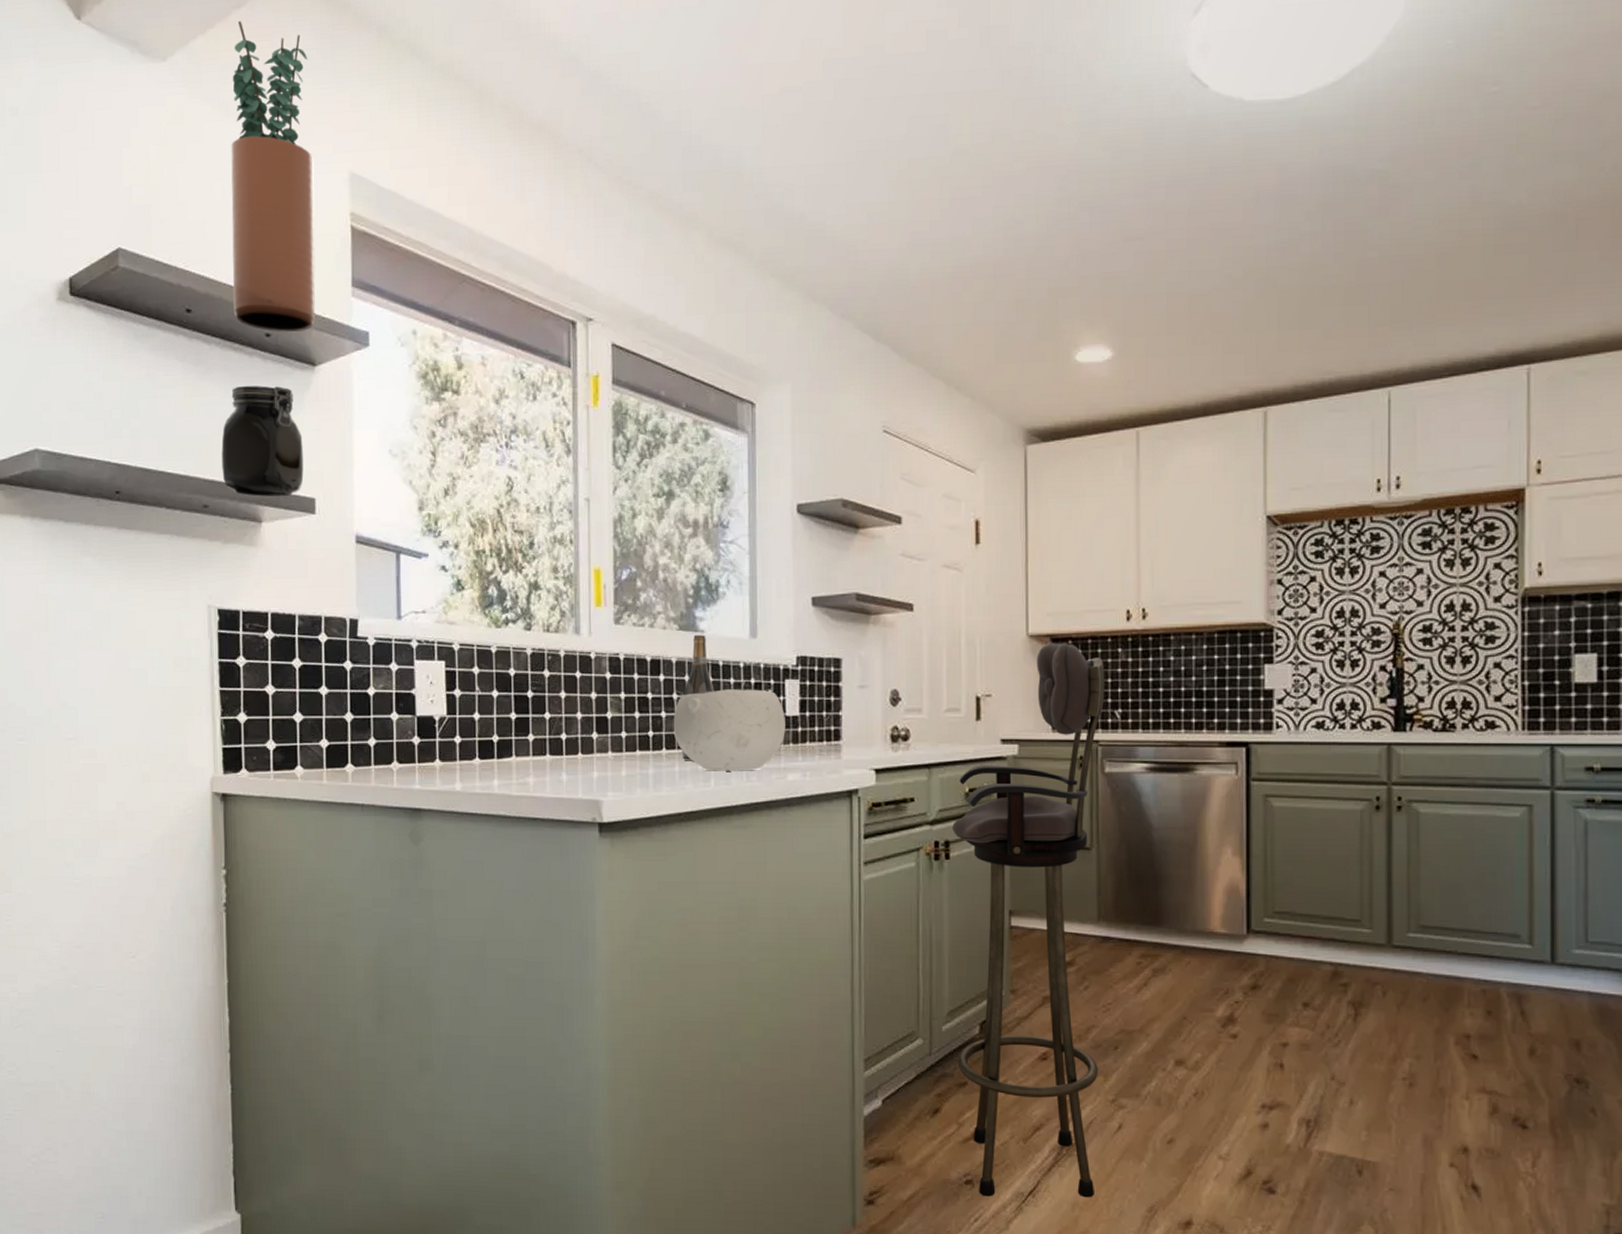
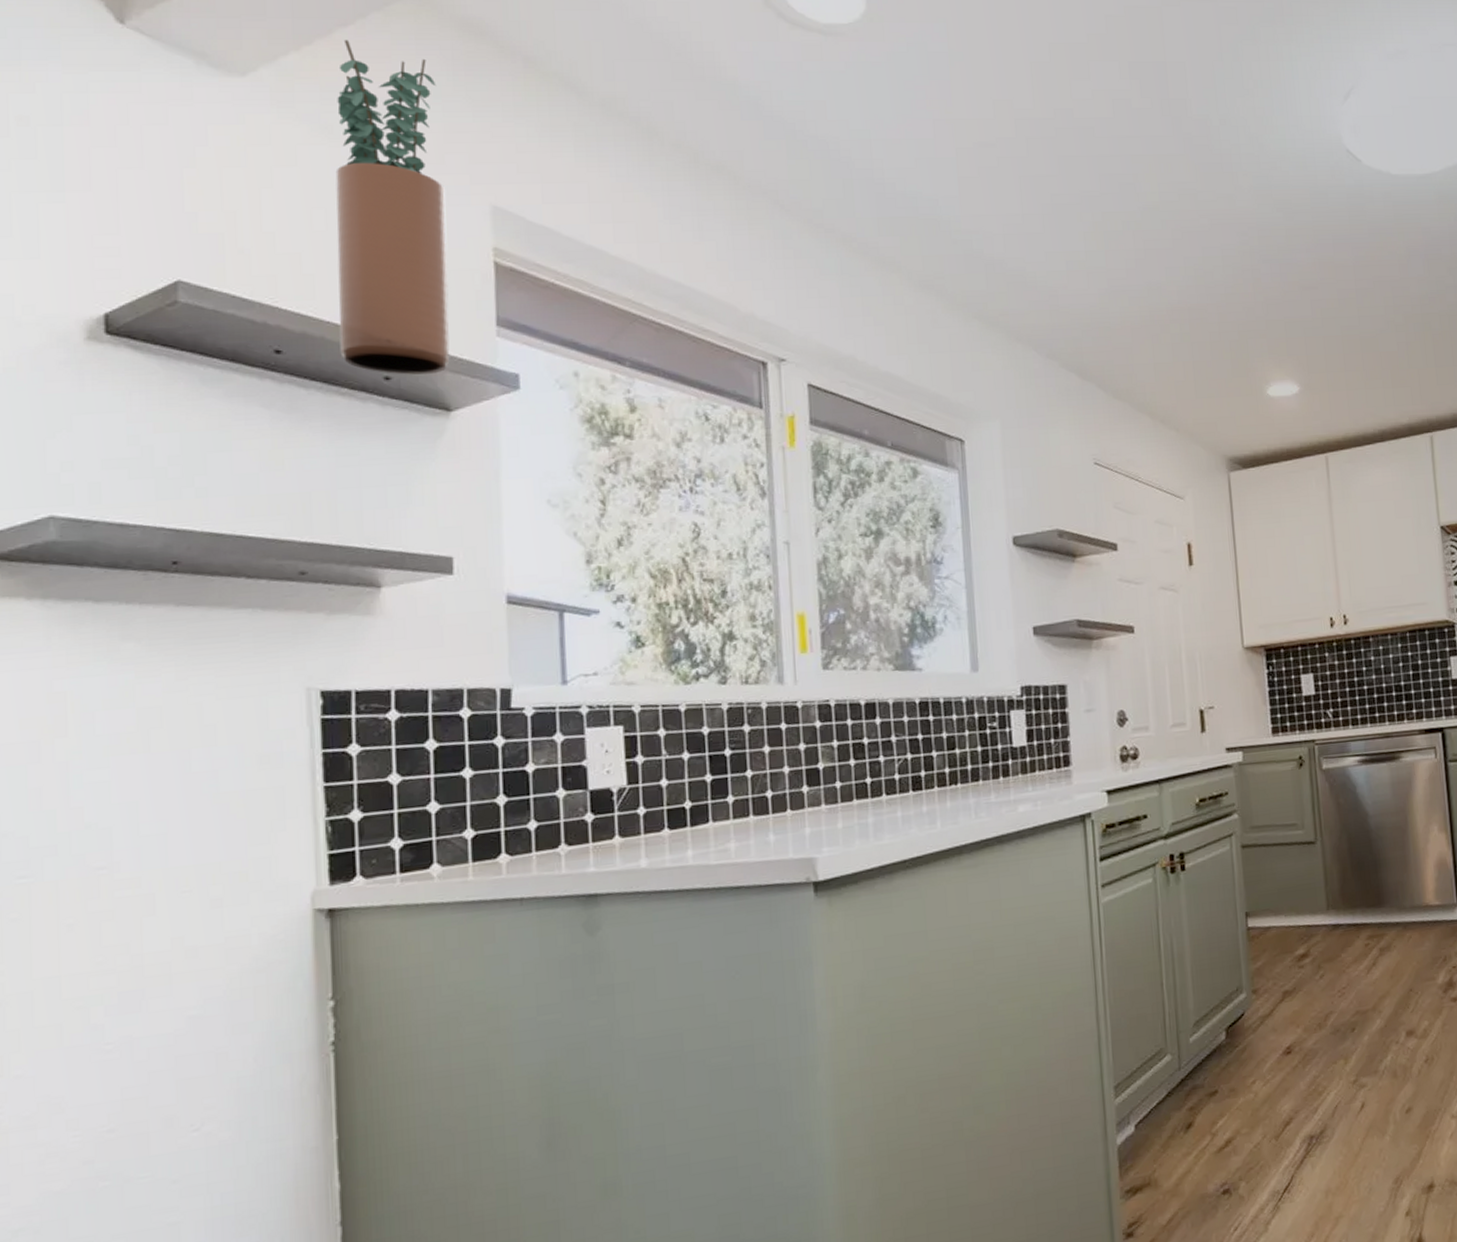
jar: present [221,385,304,498] -> none [324,434,437,559]
bowl: present [673,689,785,771] -> none [892,723,1014,812]
wine bottle: present [682,634,714,760] -> none [903,672,936,804]
bar stool: present [952,643,1105,1198] -> none [1186,651,1345,1203]

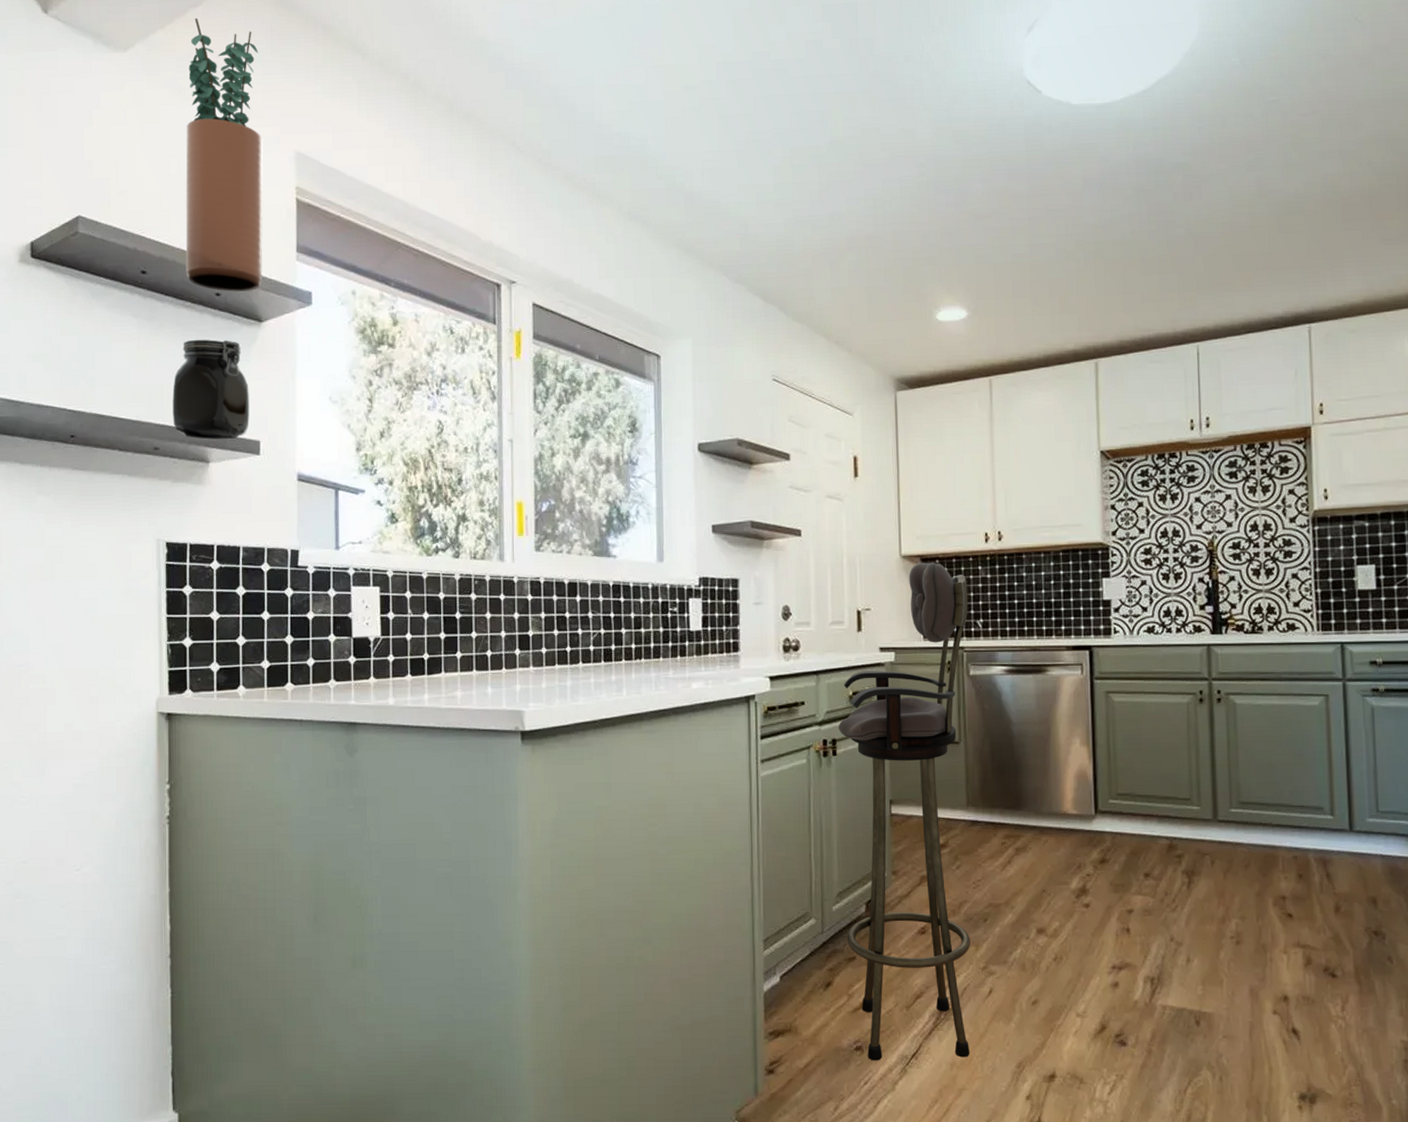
jar: none [324,434,437,559] -> present [172,339,249,441]
bar stool: none [1186,651,1345,1203] -> present [838,562,970,1061]

